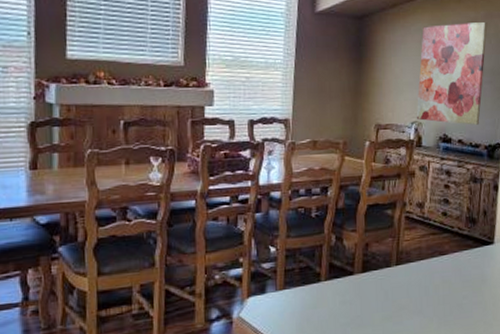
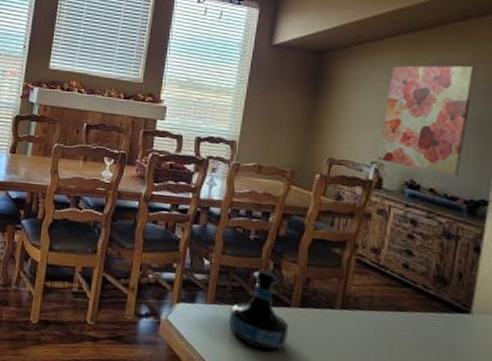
tequila bottle: none [299,243,355,322] -> present [229,268,289,351]

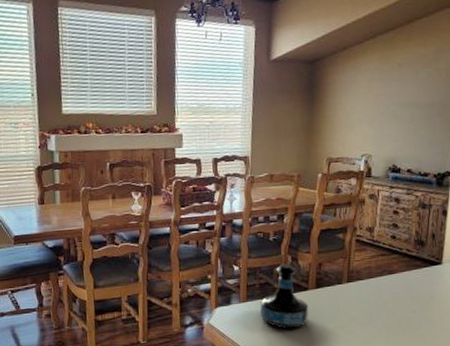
wall art: present [377,65,476,176] -> none [366,57,438,156]

